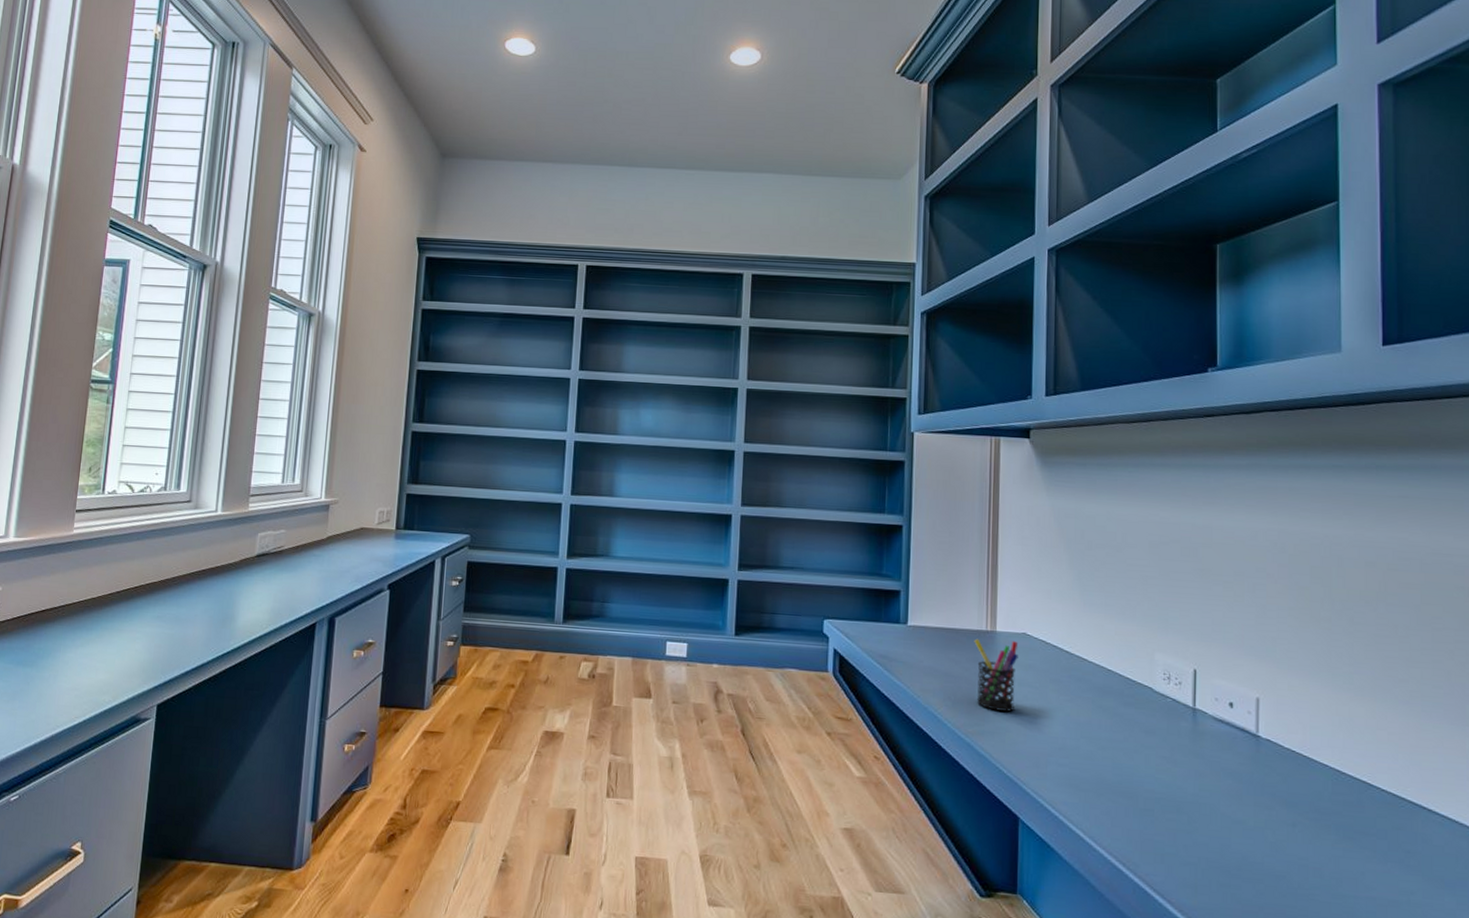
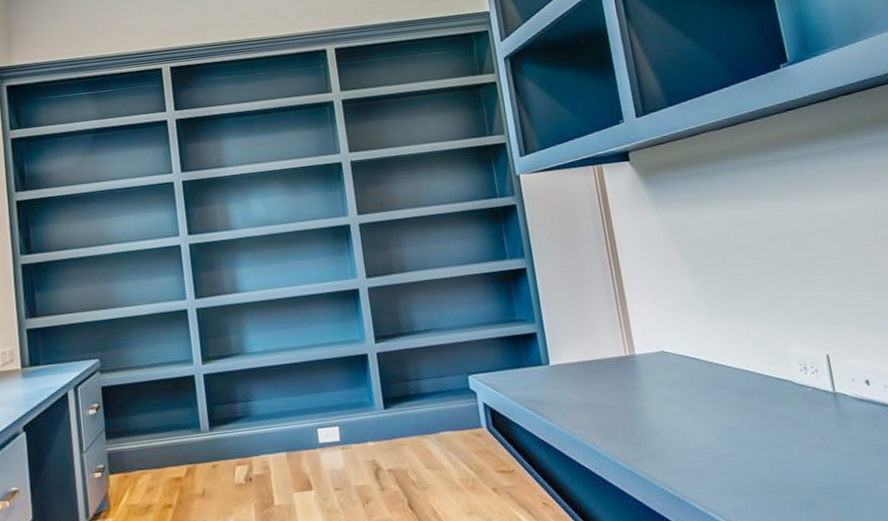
pen holder: present [974,638,1019,712] -> none [616,361,668,433]

